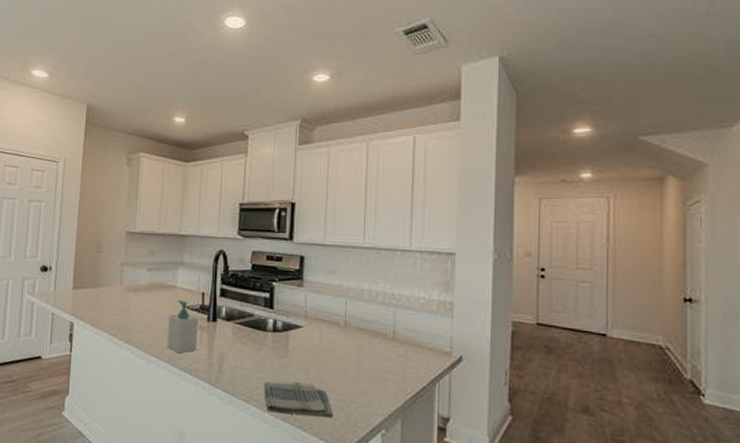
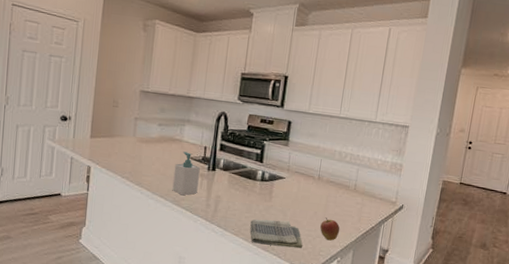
fruit: none [354,376,381,407] -> present [320,217,340,241]

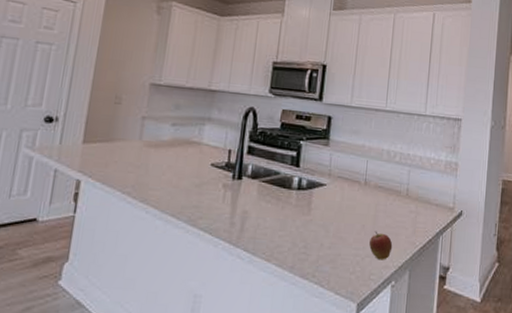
soap bottle: present [172,151,200,196] -> none [187,157,223,213]
dish towel: present [250,219,303,249] -> none [285,237,349,273]

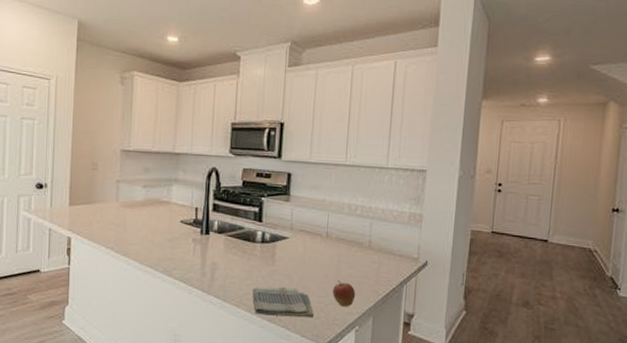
dish towel: none [285,237,349,273] -> present [252,286,314,318]

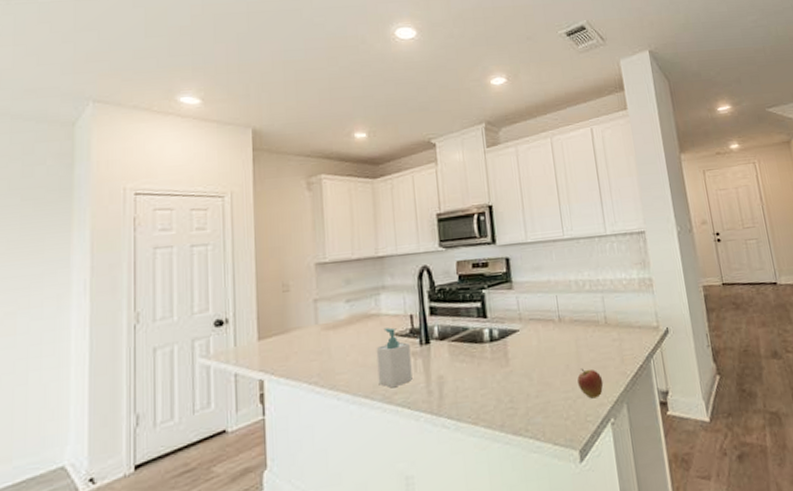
soap bottle: none [162,215,192,265] -> present [376,327,413,388]
dish towel: present [252,286,314,318] -> none [489,385,563,429]

